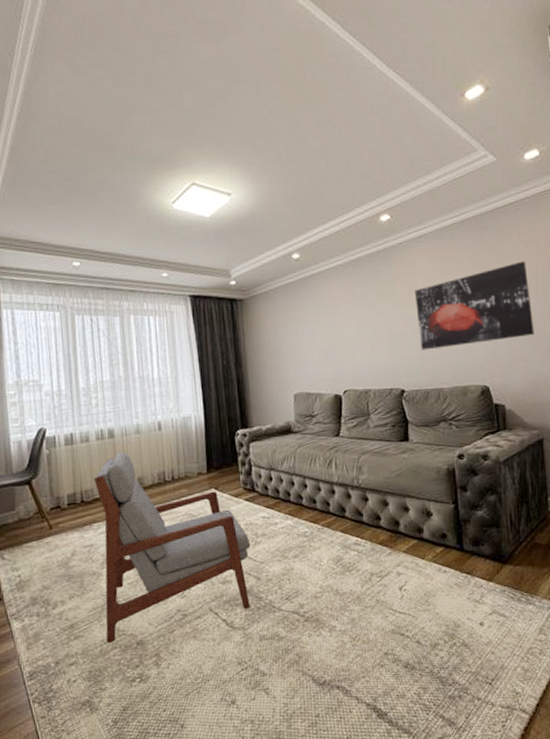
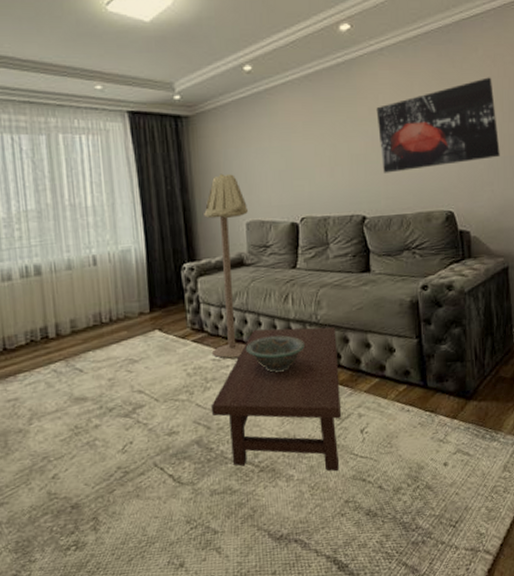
armchair: present [93,452,251,643] -> none [17,291,200,509]
floor lamp: none [256,350,295,517] -> present [204,173,248,359]
coffee table: none [260,490,380,625] -> present [210,327,341,472]
decorative bowl: none [293,497,347,531] -> present [246,335,305,373]

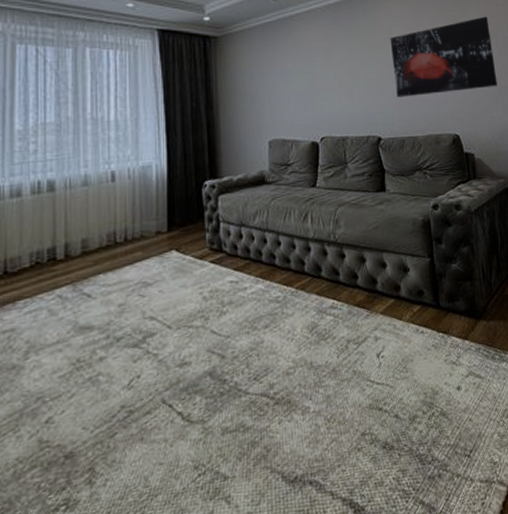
floor lamp: present [204,173,248,359] -> none [228,92,270,281]
coffee table: present [210,327,341,472] -> none [226,246,357,401]
decorative bowl: present [246,335,305,373] -> none [265,255,323,295]

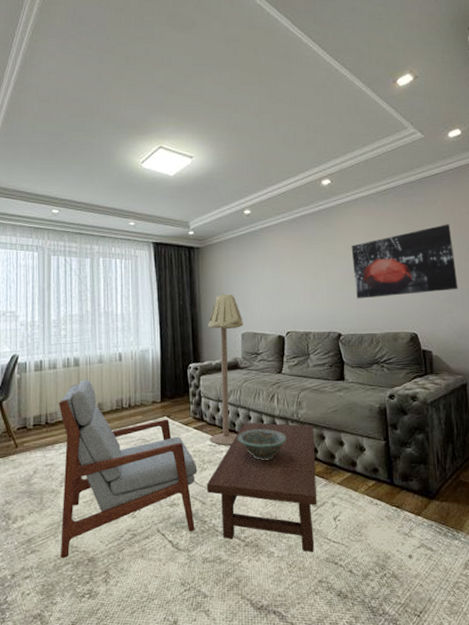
armchair: none [22,209,215,461] -> present [58,380,198,558]
coffee table: none [226,246,357,401] -> present [206,422,316,553]
floor lamp: none [228,92,270,281] -> present [208,293,243,445]
decorative bowl: none [265,255,323,295] -> present [238,428,287,460]

